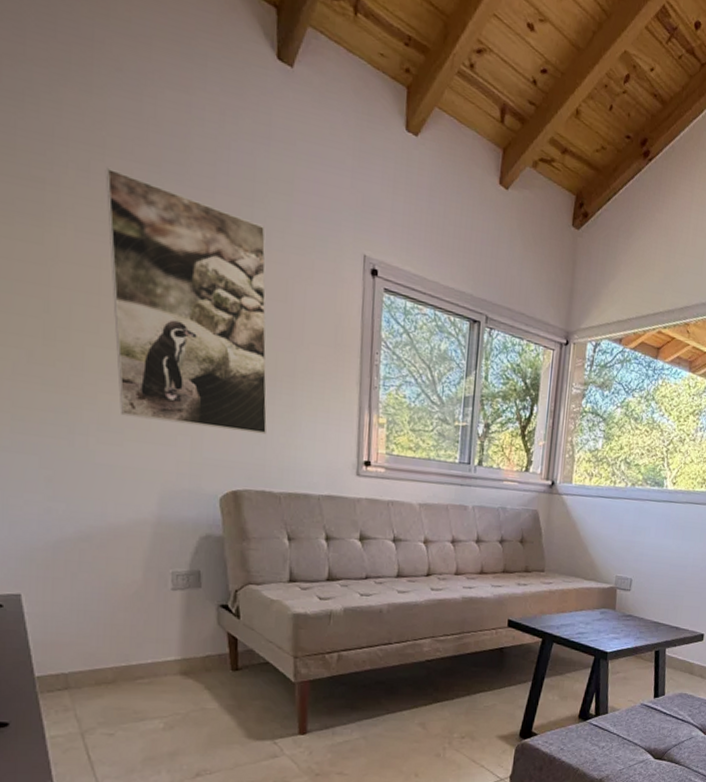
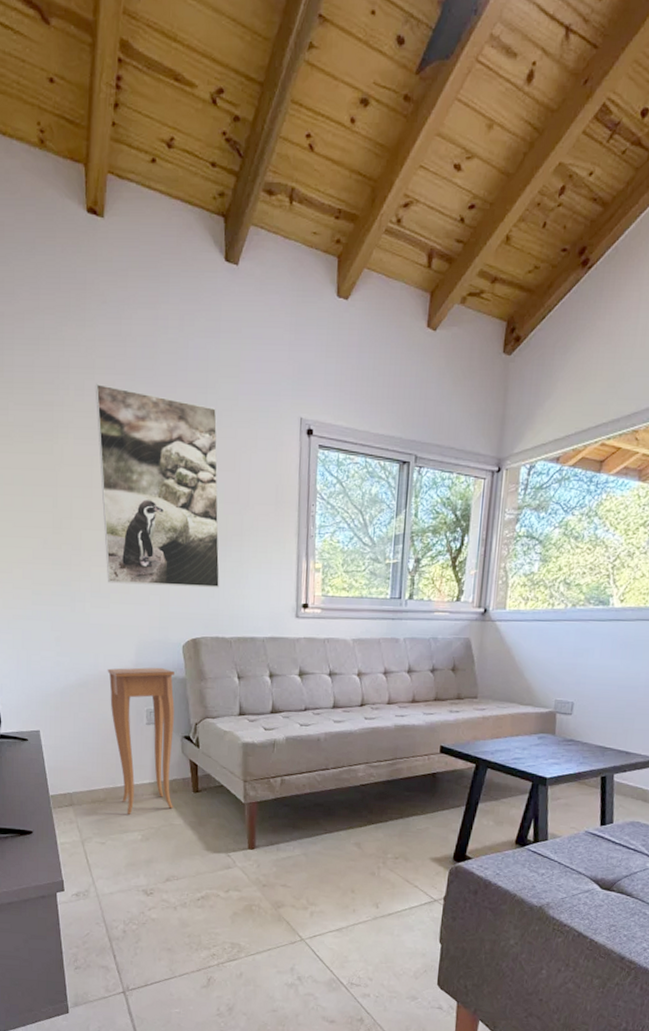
side table: none [119,520,209,698] -> present [107,667,175,815]

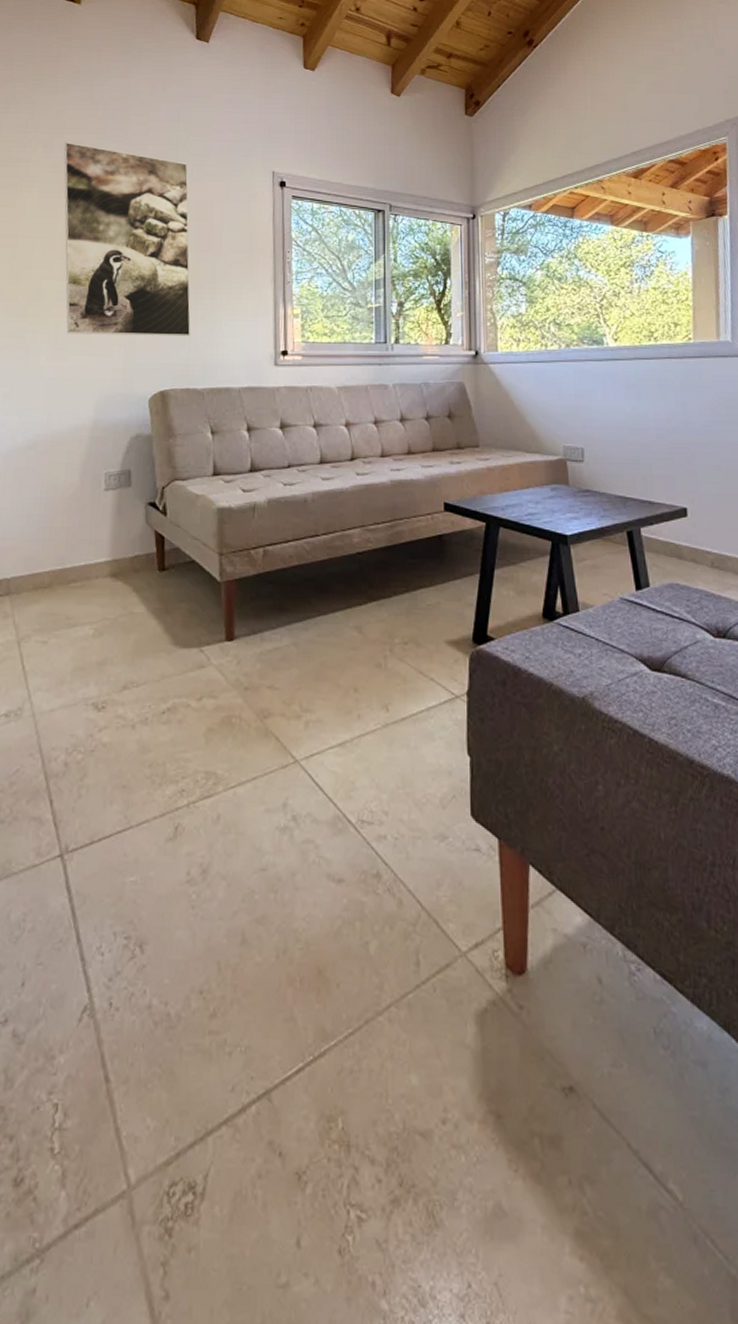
side table: present [107,667,175,815] -> none [61,424,139,603]

